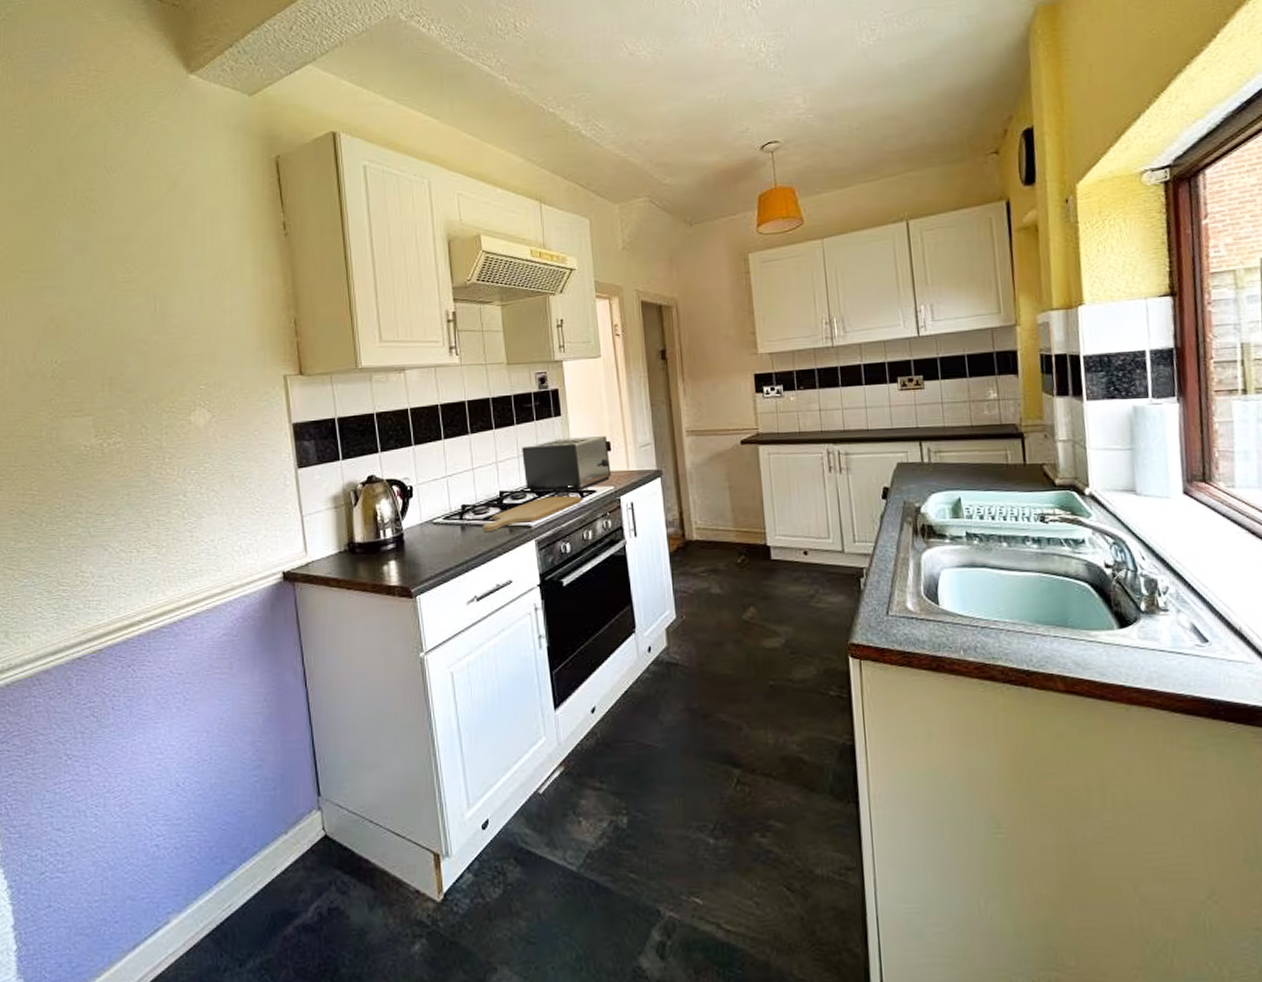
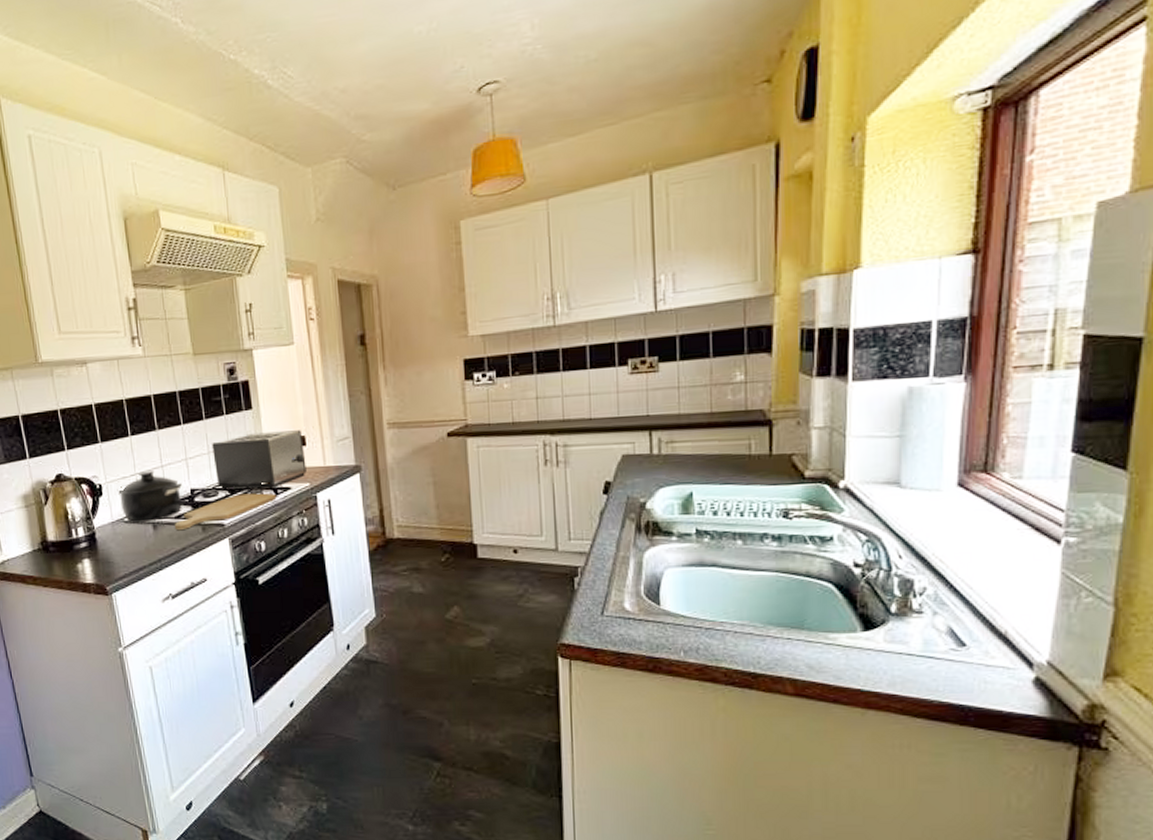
saucepan: none [427,473,491,525] -> present [117,471,182,523]

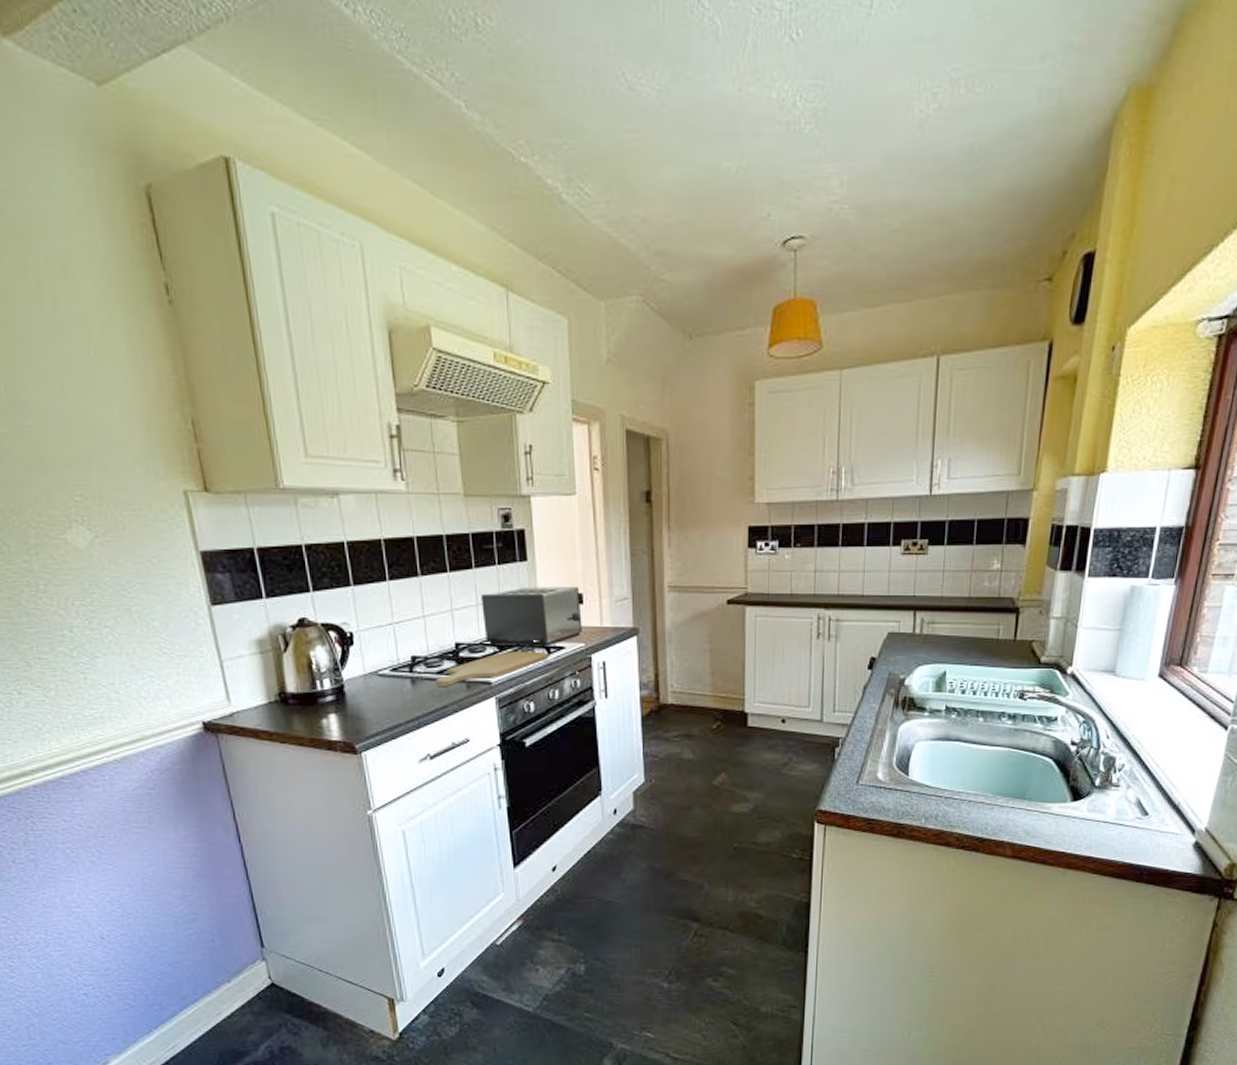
saucepan: present [117,471,182,523] -> none [371,621,446,677]

